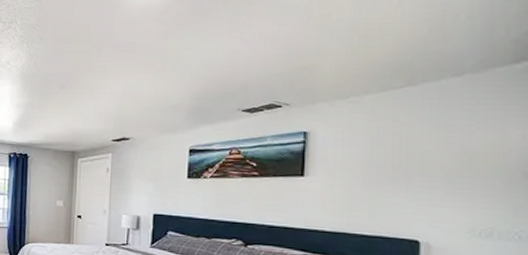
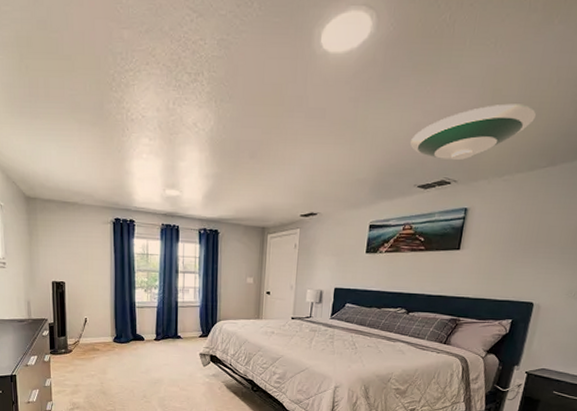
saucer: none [229,26,378,83] -> present [410,103,536,160]

